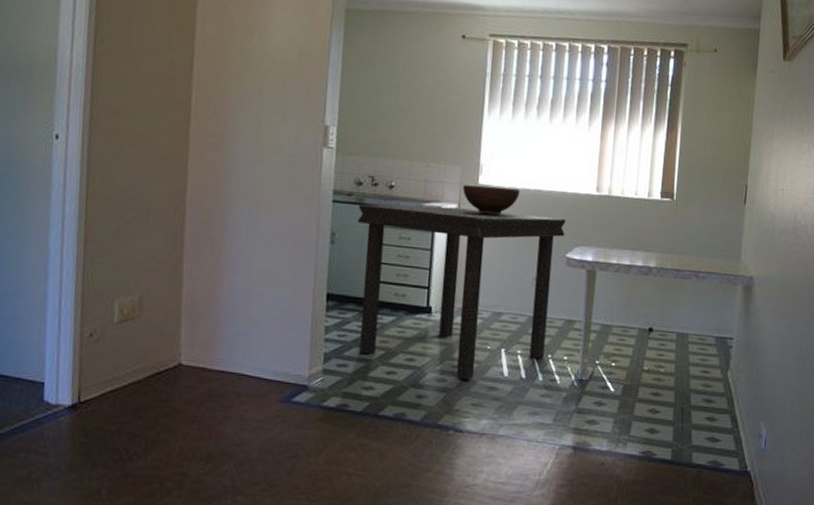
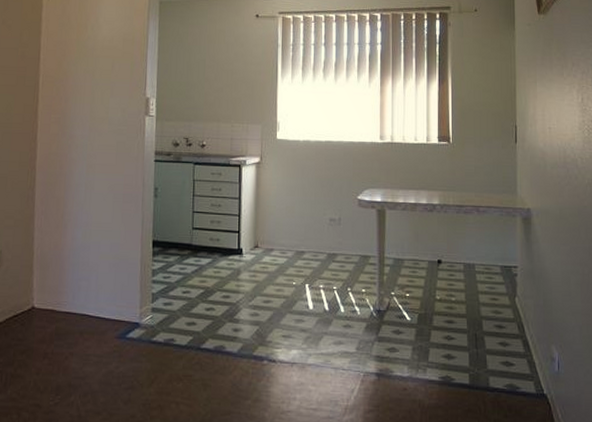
dining table: present [357,204,566,380] -> none [176,160,355,314]
fruit bowl: present [463,185,520,215] -> none [264,140,313,165]

